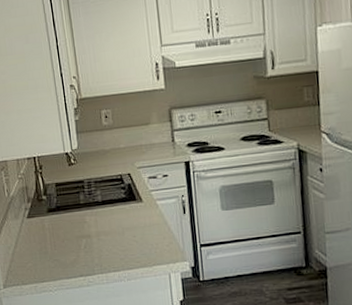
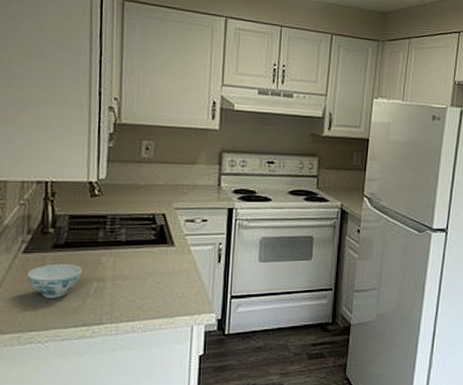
bowl: none [33,224,73,254] -> present [27,263,83,298]

